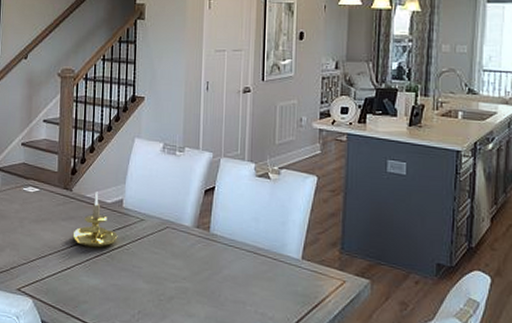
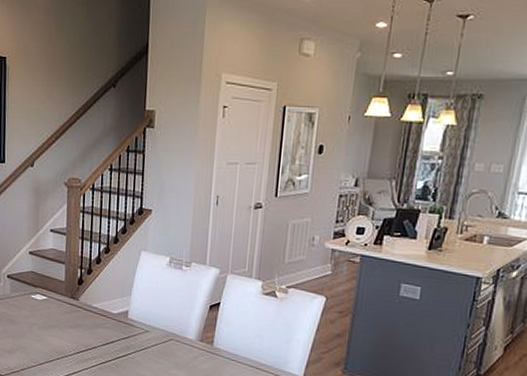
candle holder: present [72,191,118,248] -> none [79,302,123,356]

